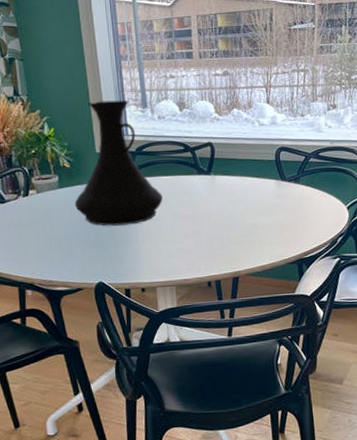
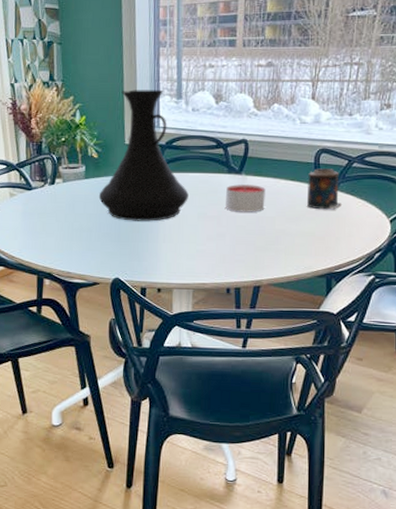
candle: none [198,183,235,210] -> present [226,184,266,212]
candle: none [271,164,303,202] -> present [307,168,341,210]

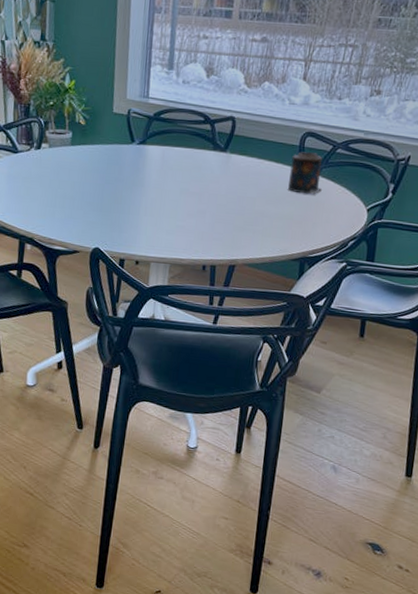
vase: present [98,89,189,222] -> none [83,56,173,194]
candle: present [226,184,266,212] -> none [208,162,249,192]

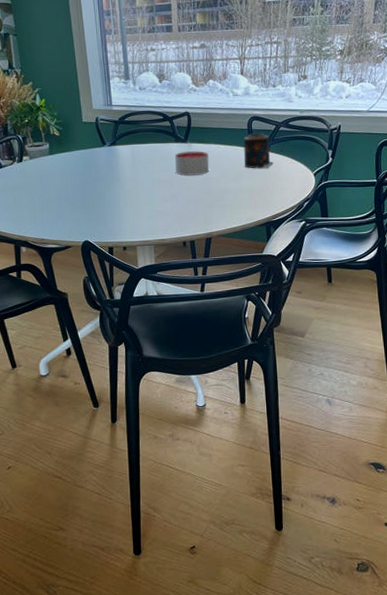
candle: none [208,162,249,192] -> present [175,151,209,176]

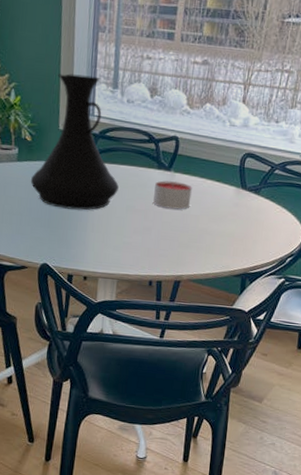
vase: none [63,72,143,190] -> present [30,74,119,210]
candle: present [243,133,273,169] -> none [230,172,262,214]

